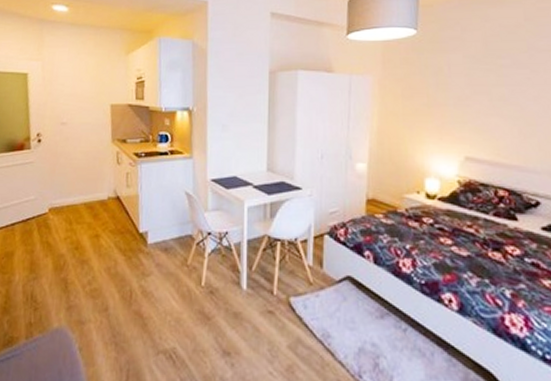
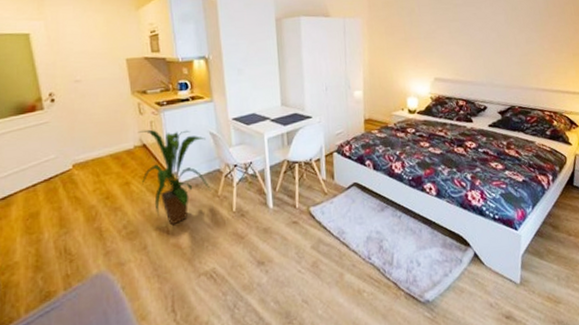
house plant: none [111,181,181,290] -> present [138,129,211,226]

